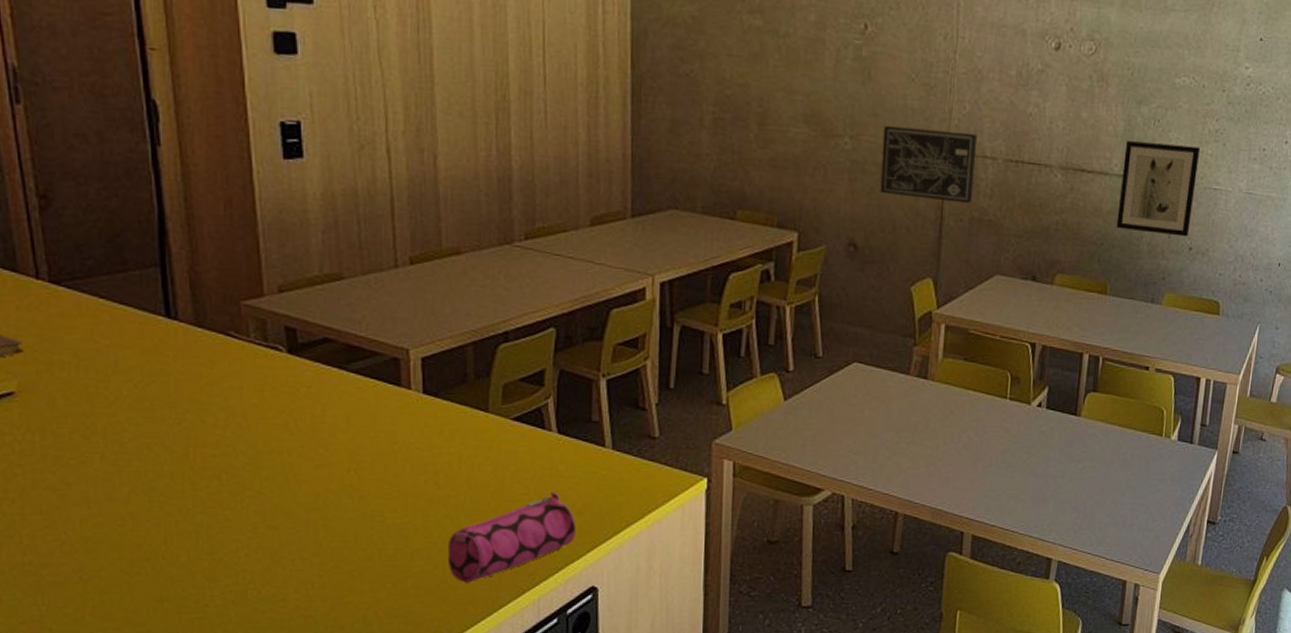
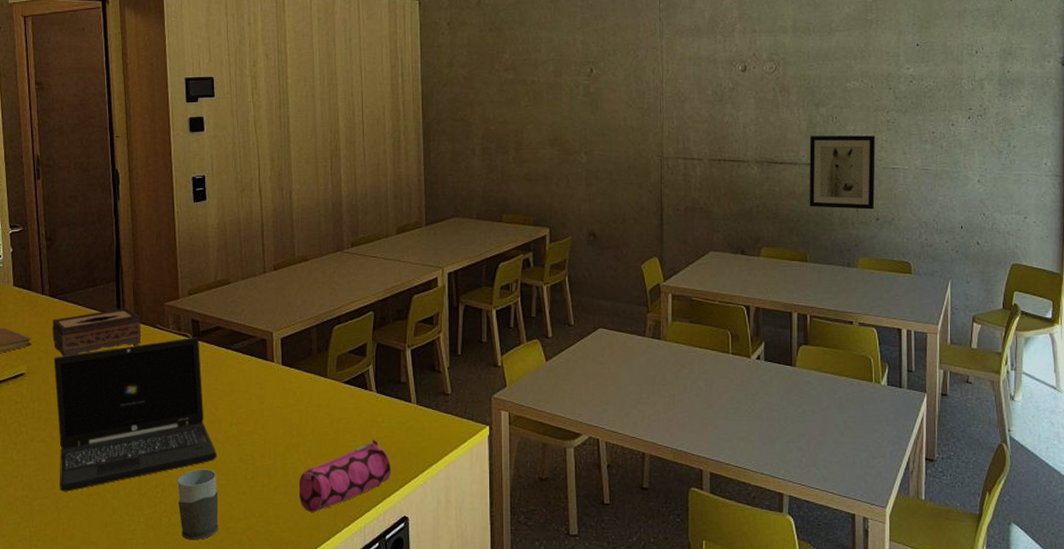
tissue box: none [56,304,206,371] -> present [52,307,142,357]
laptop: none [62,350,328,557] -> present [53,336,217,492]
mug: none [269,527,332,619] -> present [178,469,219,541]
wall art: present [880,126,978,203] -> none [610,141,686,196]

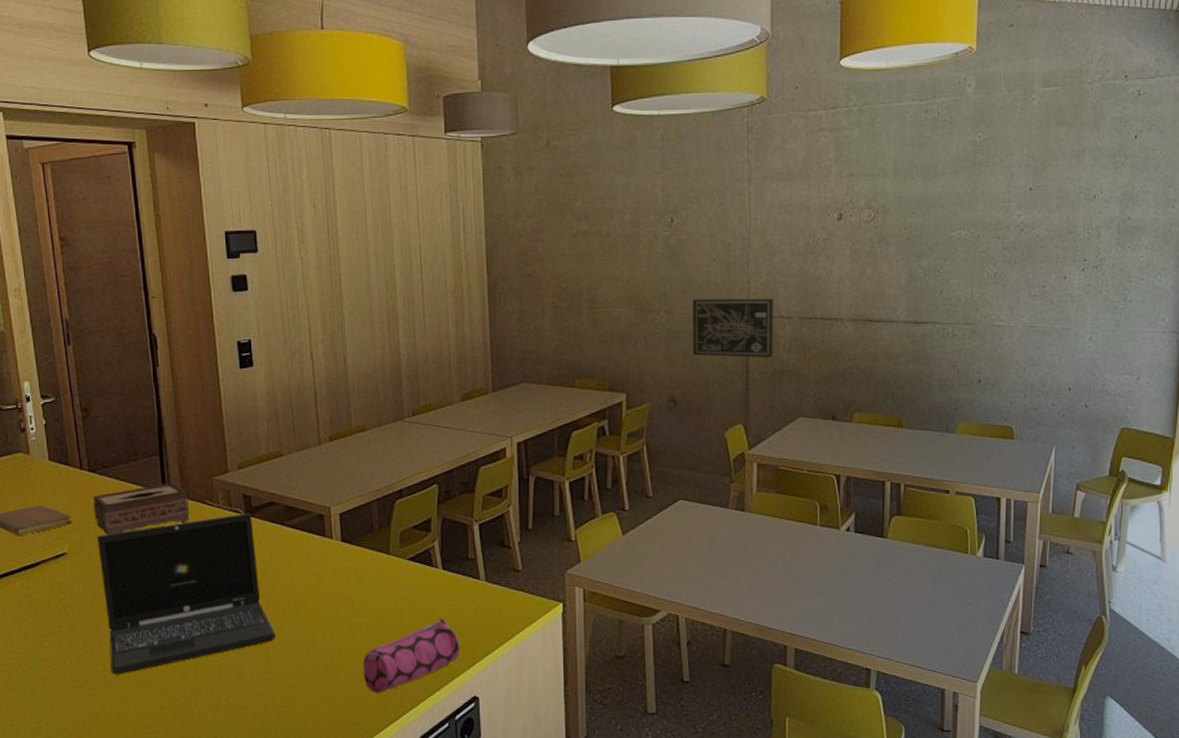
mug: present [178,469,219,541] -> none [235,650,280,723]
wall art: none [610,141,686,196] -> present [693,298,774,358]
wall art: present [809,135,876,210] -> none [906,290,981,371]

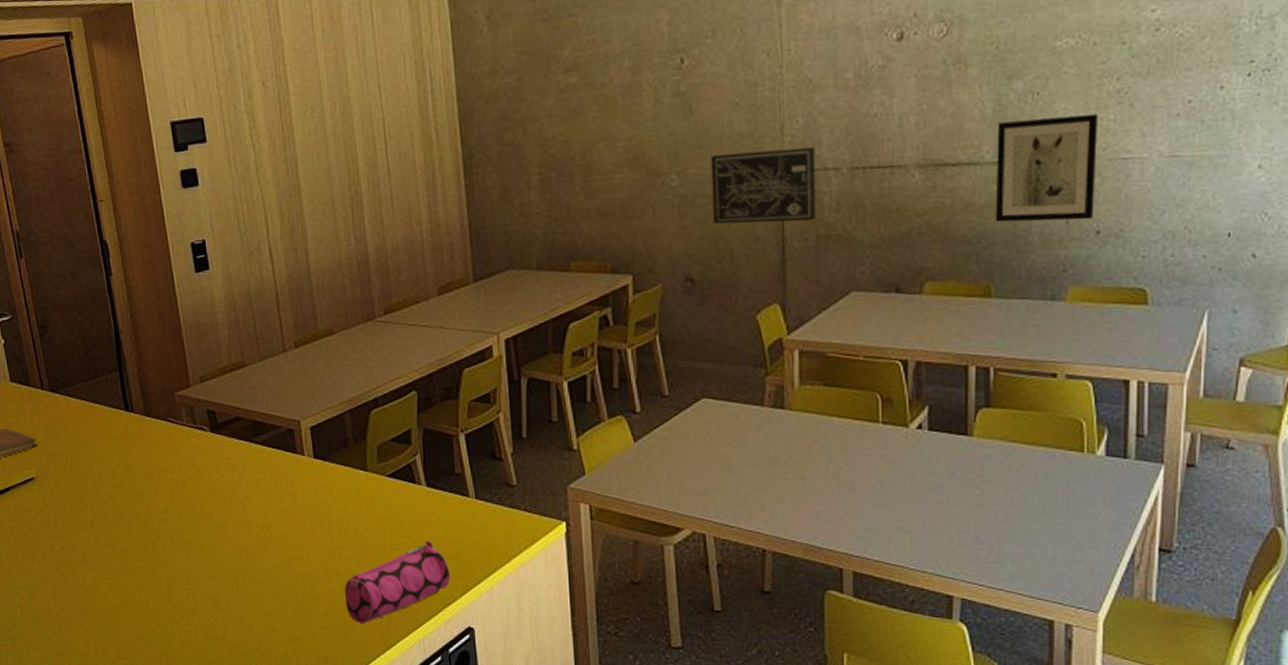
tissue box: present [93,482,190,535] -> none [56,400,154,458]
laptop: present [96,513,275,675] -> none [62,429,250,604]
wall art: none [906,290,981,371] -> present [995,114,1099,223]

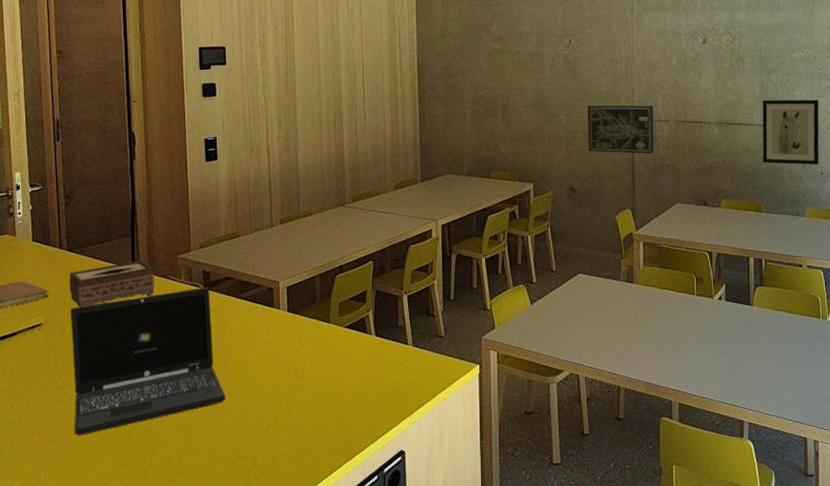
tissue box: none [56,400,154,458] -> present [69,260,155,307]
laptop: none [62,429,250,604] -> present [70,286,226,436]
pencil case: present [344,540,451,624] -> none [302,379,389,450]

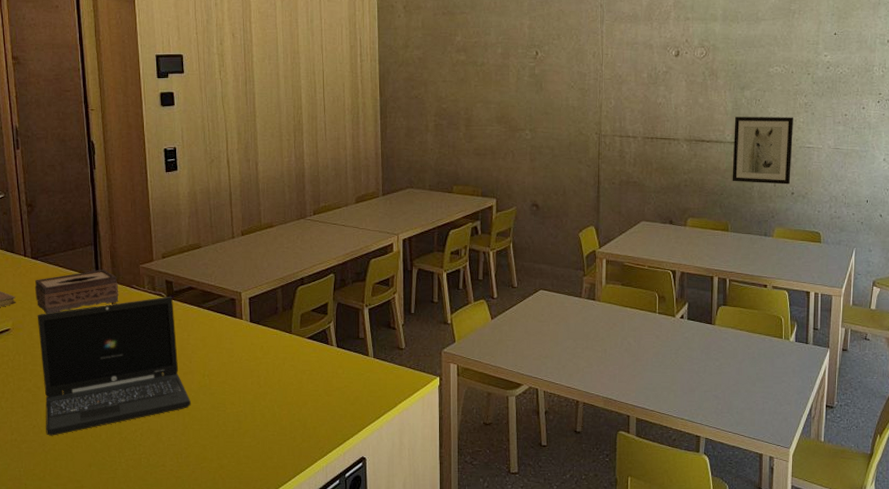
wall art: present [587,105,654,154] -> none [553,120,622,171]

